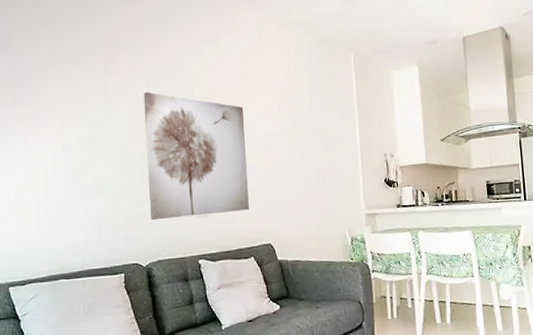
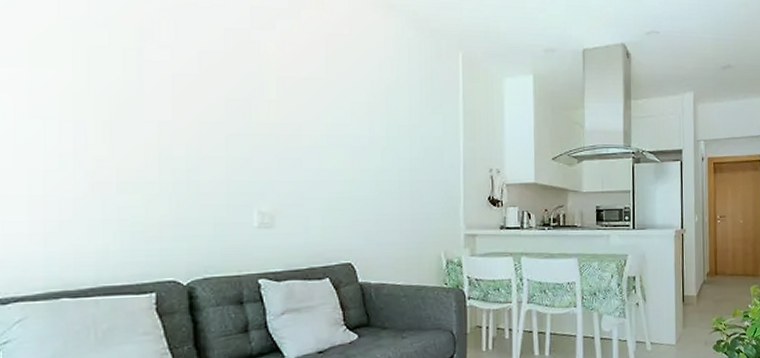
wall art: present [143,92,249,221] -> none [193,68,327,229]

